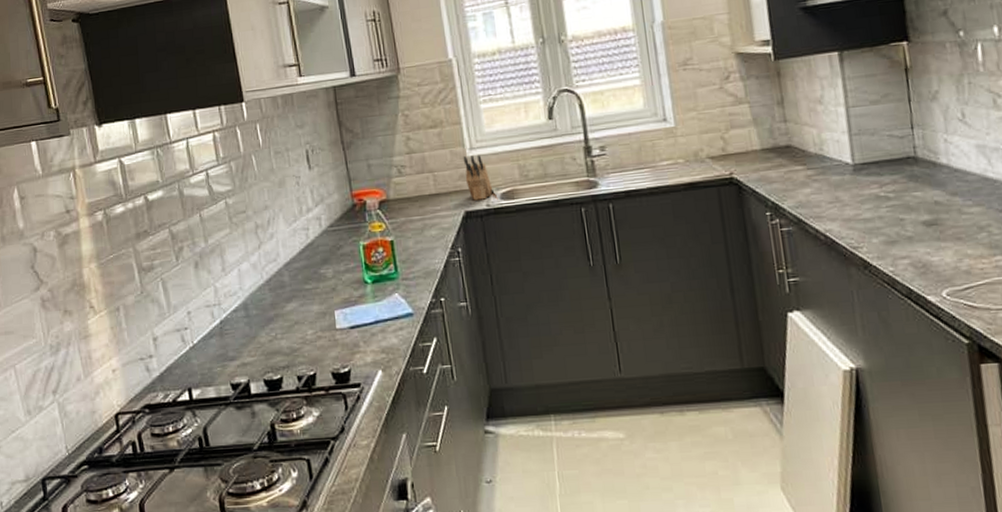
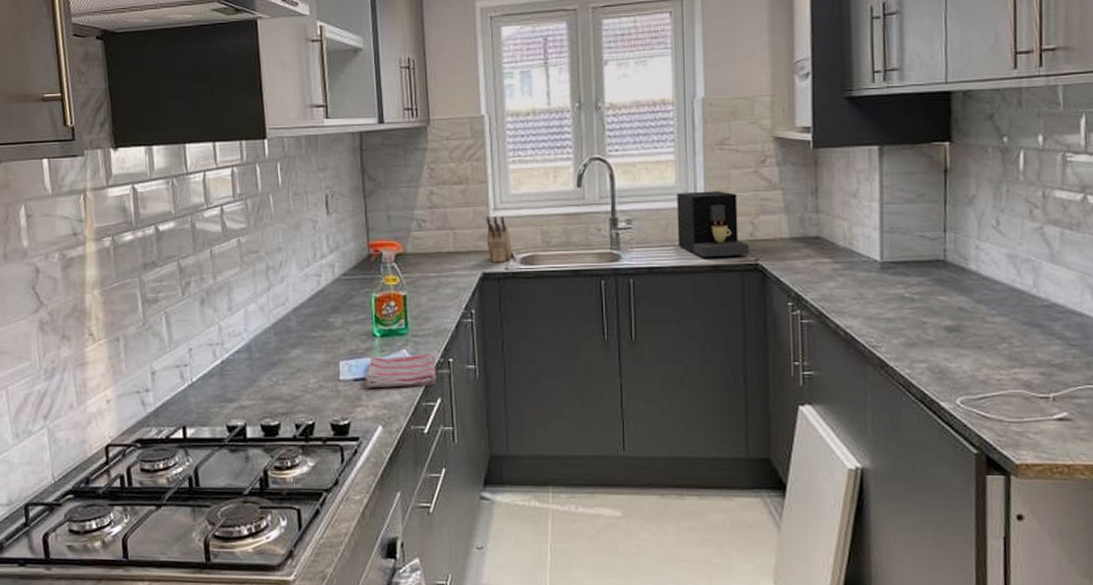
dish towel: none [360,295,430,335] -> present [365,354,436,389]
coffee maker: none [646,110,723,177] -> present [676,191,749,258]

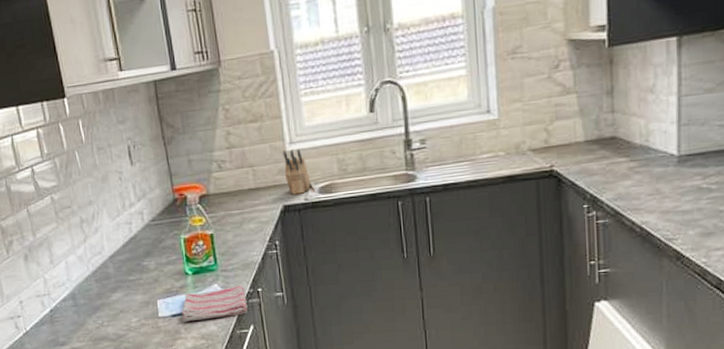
coffee maker: present [676,191,749,258] -> none [469,101,544,170]

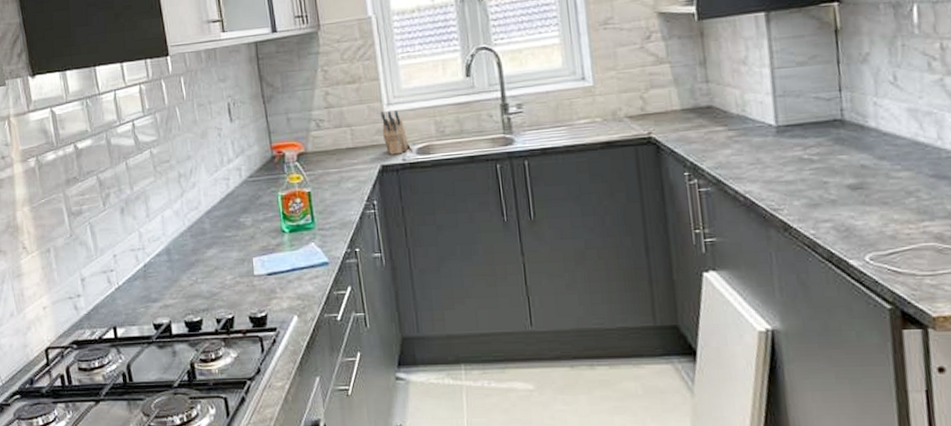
dish towel: present [181,285,248,323] -> none [277,245,345,282]

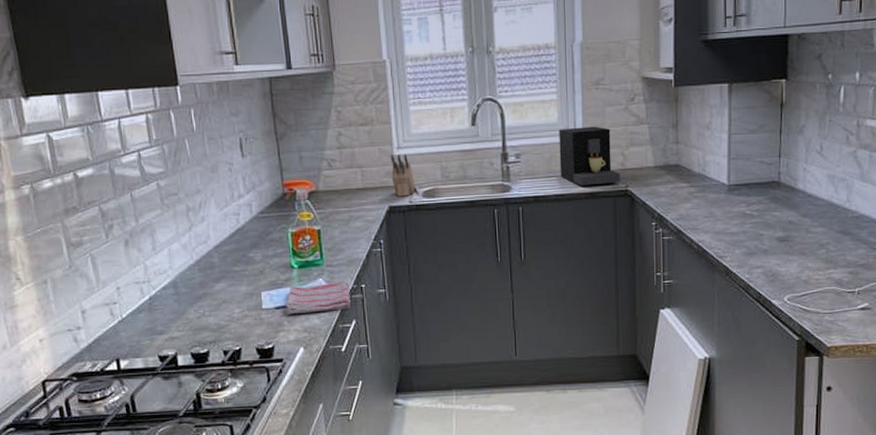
dish towel: none [277,245,345,282] -> present [285,281,351,315]
coffee maker: none [564,69,641,135] -> present [559,126,620,186]

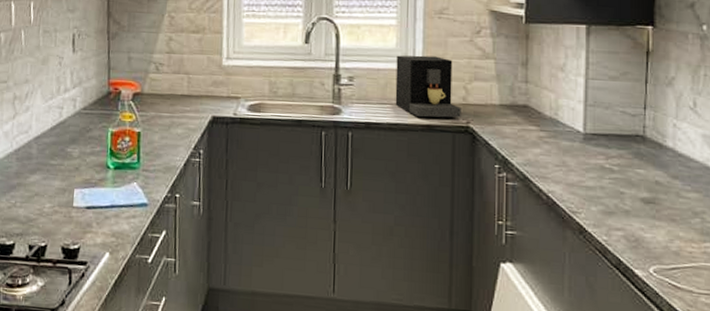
dish towel: present [285,281,351,315] -> none [96,187,164,218]
knife block: present [390,154,416,197] -> none [217,64,242,108]

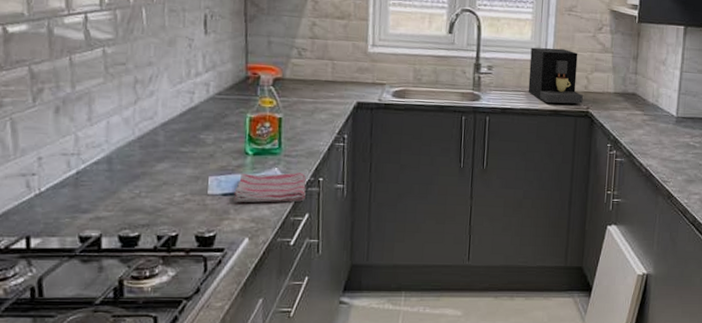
dish towel: none [96,187,164,218] -> present [233,172,306,203]

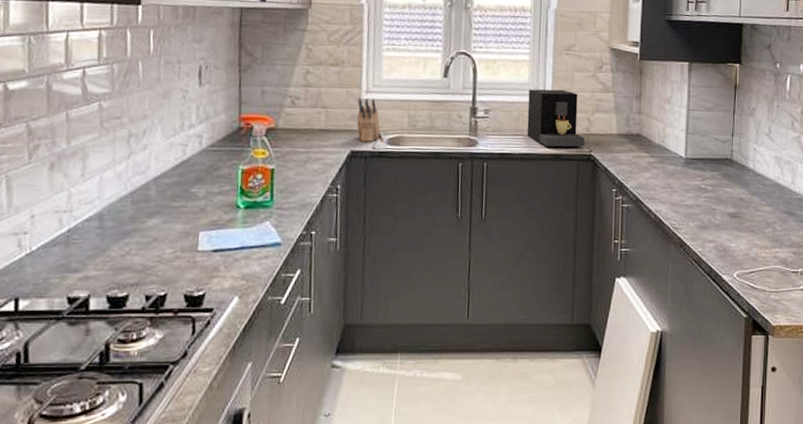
dish towel: present [233,172,306,203] -> none [224,226,298,260]
knife block: none [362,51,387,94] -> present [356,98,381,142]

